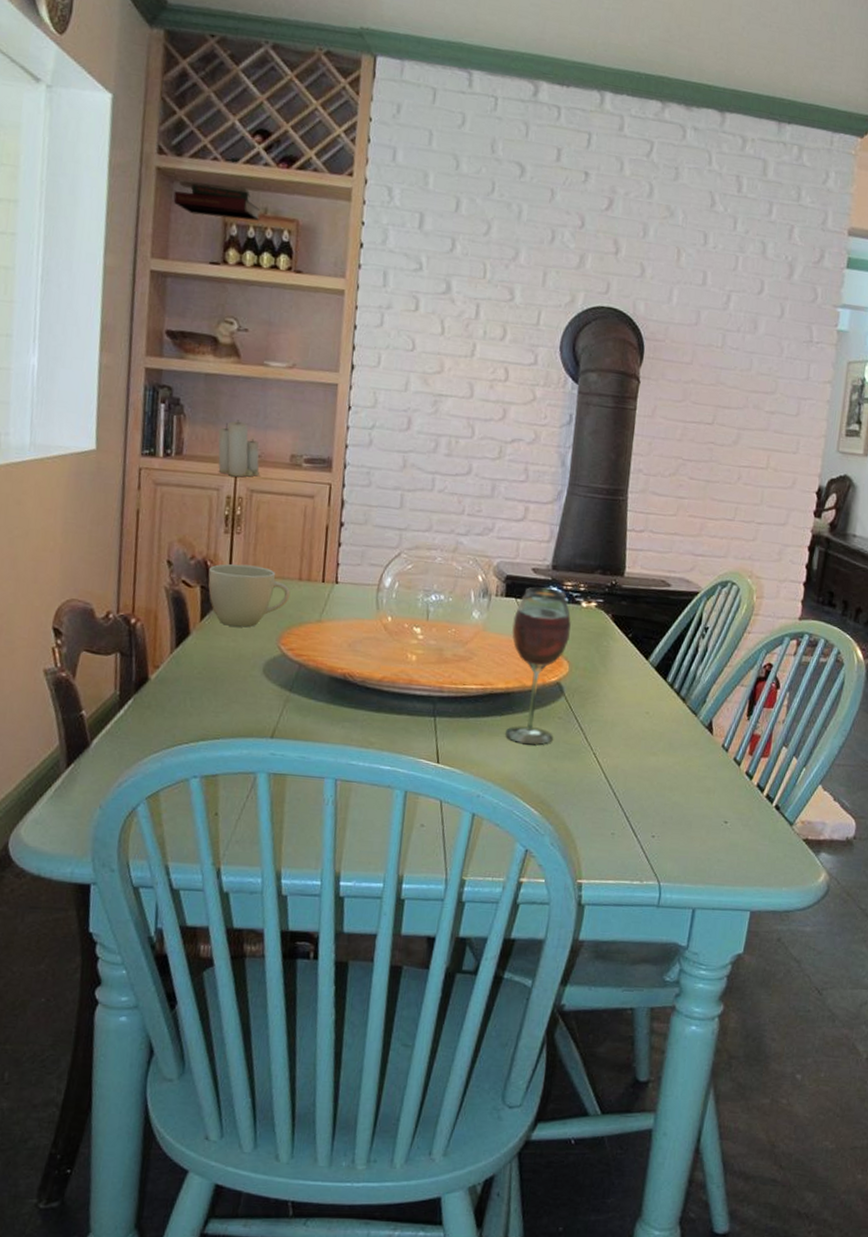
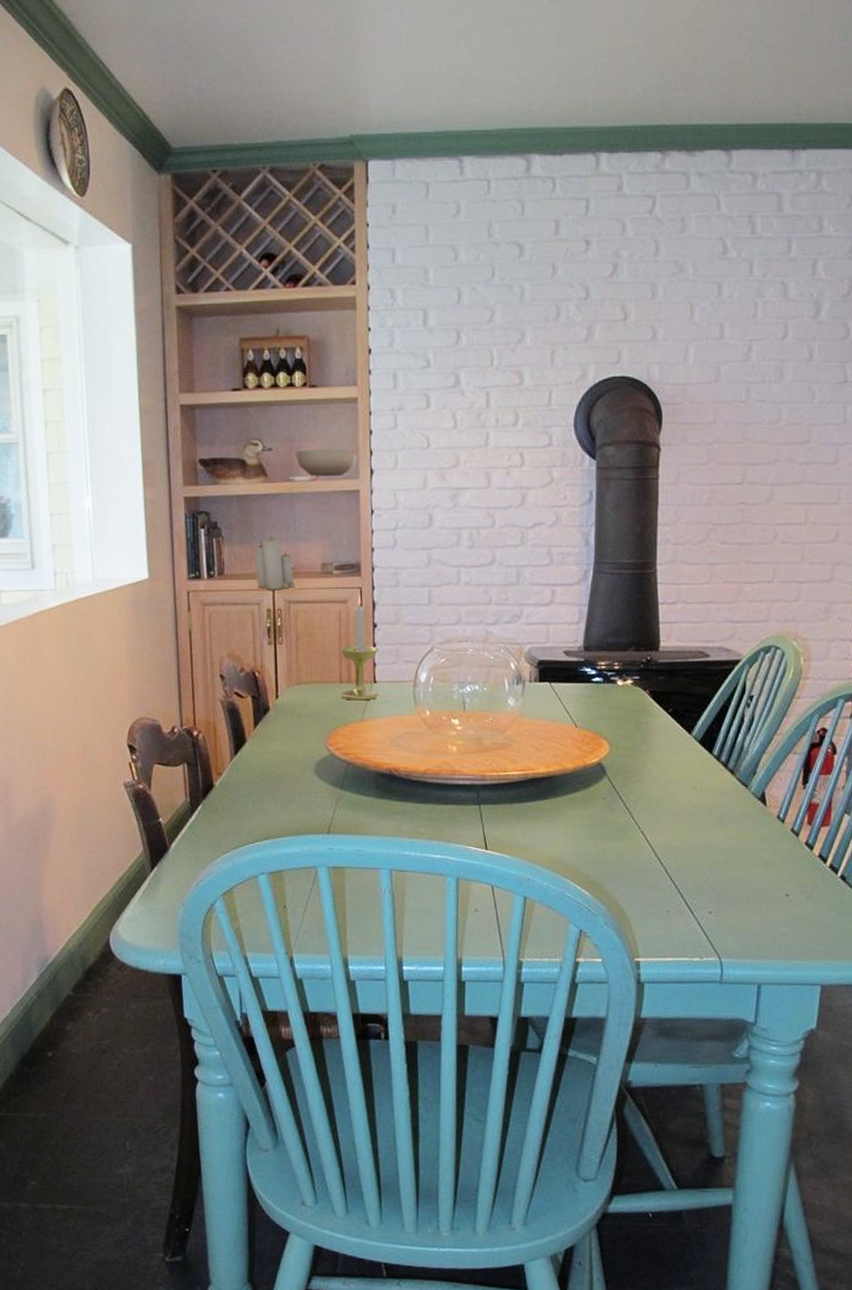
books: present [173,156,260,221] -> none [194,285,273,346]
cup: present [208,564,291,628] -> none [257,672,333,732]
bowl: none [272,335,340,367] -> present [295,448,358,477]
candlestick: none [300,491,343,601] -> present [340,594,378,701]
wineglass: present [505,587,571,745] -> none [548,669,608,826]

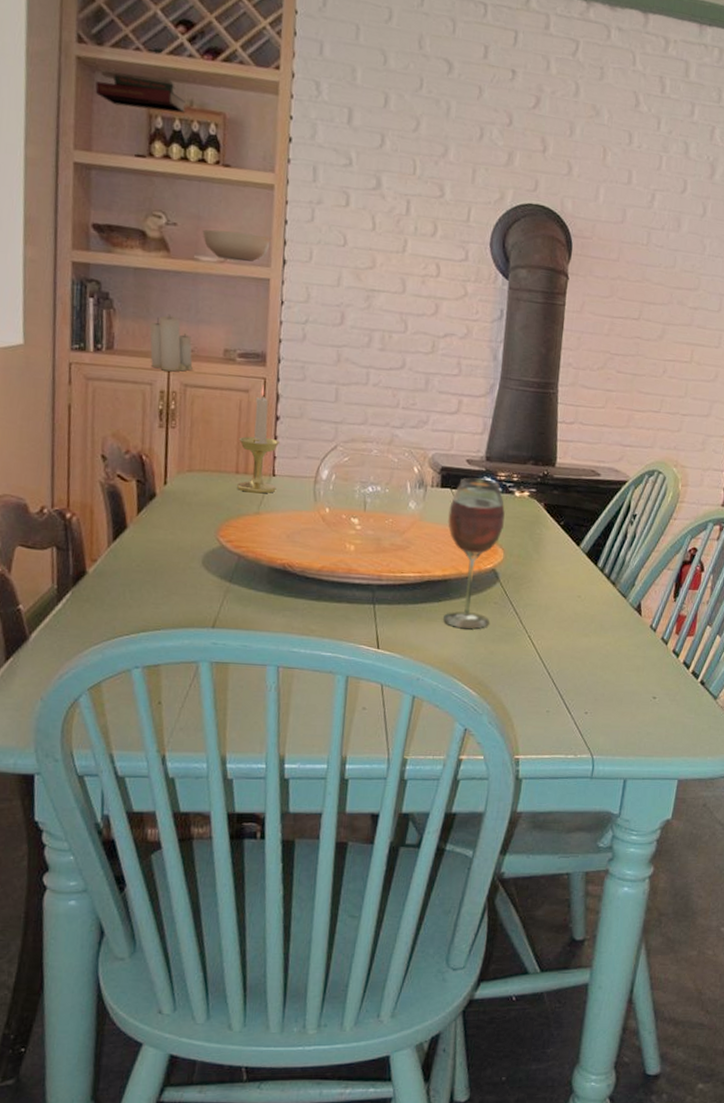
books: none [194,285,273,346] -> present [95,46,186,114]
wineglass: none [548,669,608,826] -> present [443,477,505,629]

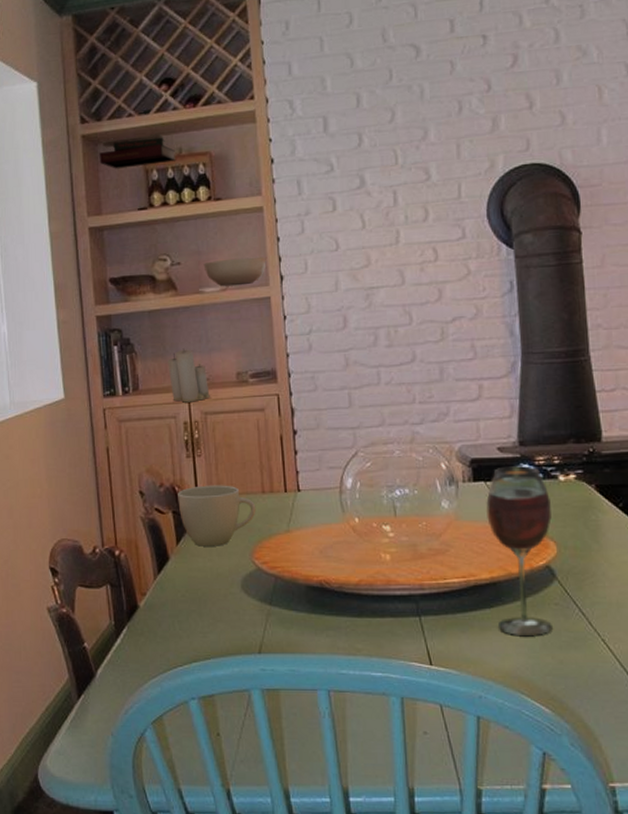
cup: none [143,458,228,520] -> present [178,485,256,547]
candlestick: present [237,385,279,494] -> none [261,401,303,511]

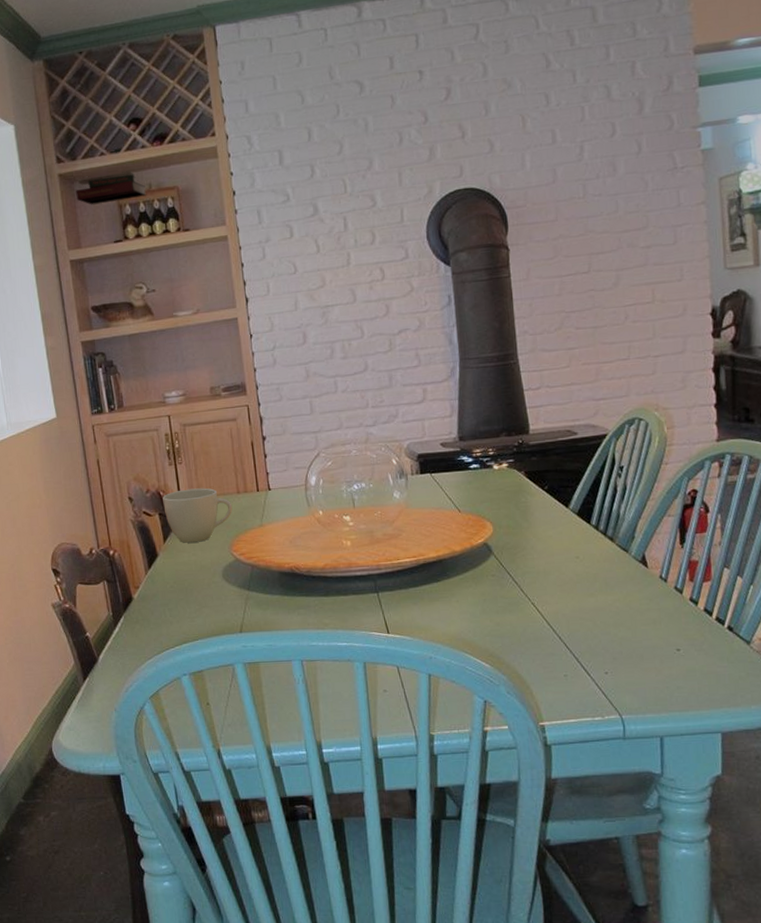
candle: present [168,348,210,403] -> none [148,367,188,417]
bowl: present [203,257,267,287] -> none [176,282,233,310]
wineglass: present [485,466,552,635] -> none [431,458,490,604]

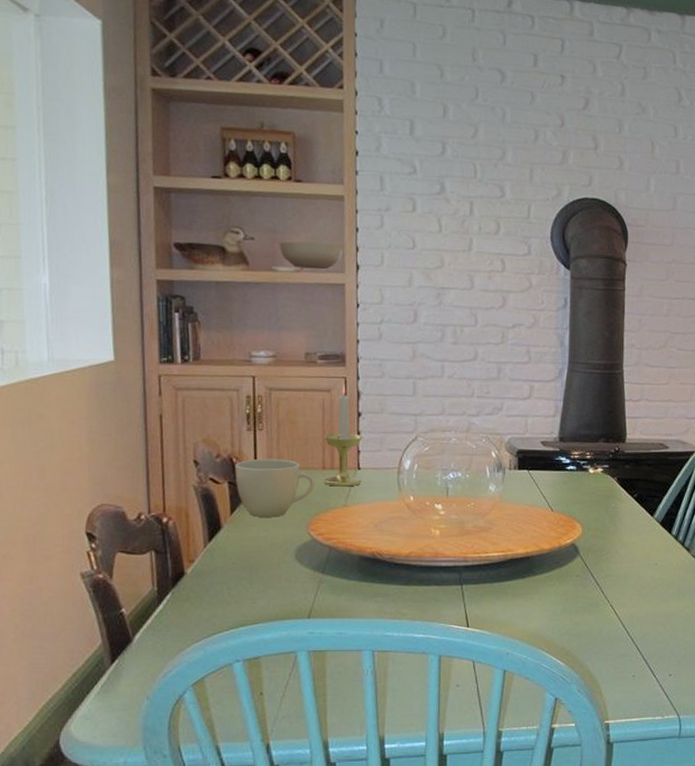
books: present [76,148,147,205] -> none [170,75,257,135]
bowl: none [176,282,233,310] -> present [278,241,344,270]
candlestick: none [235,411,274,509] -> present [324,384,362,487]

